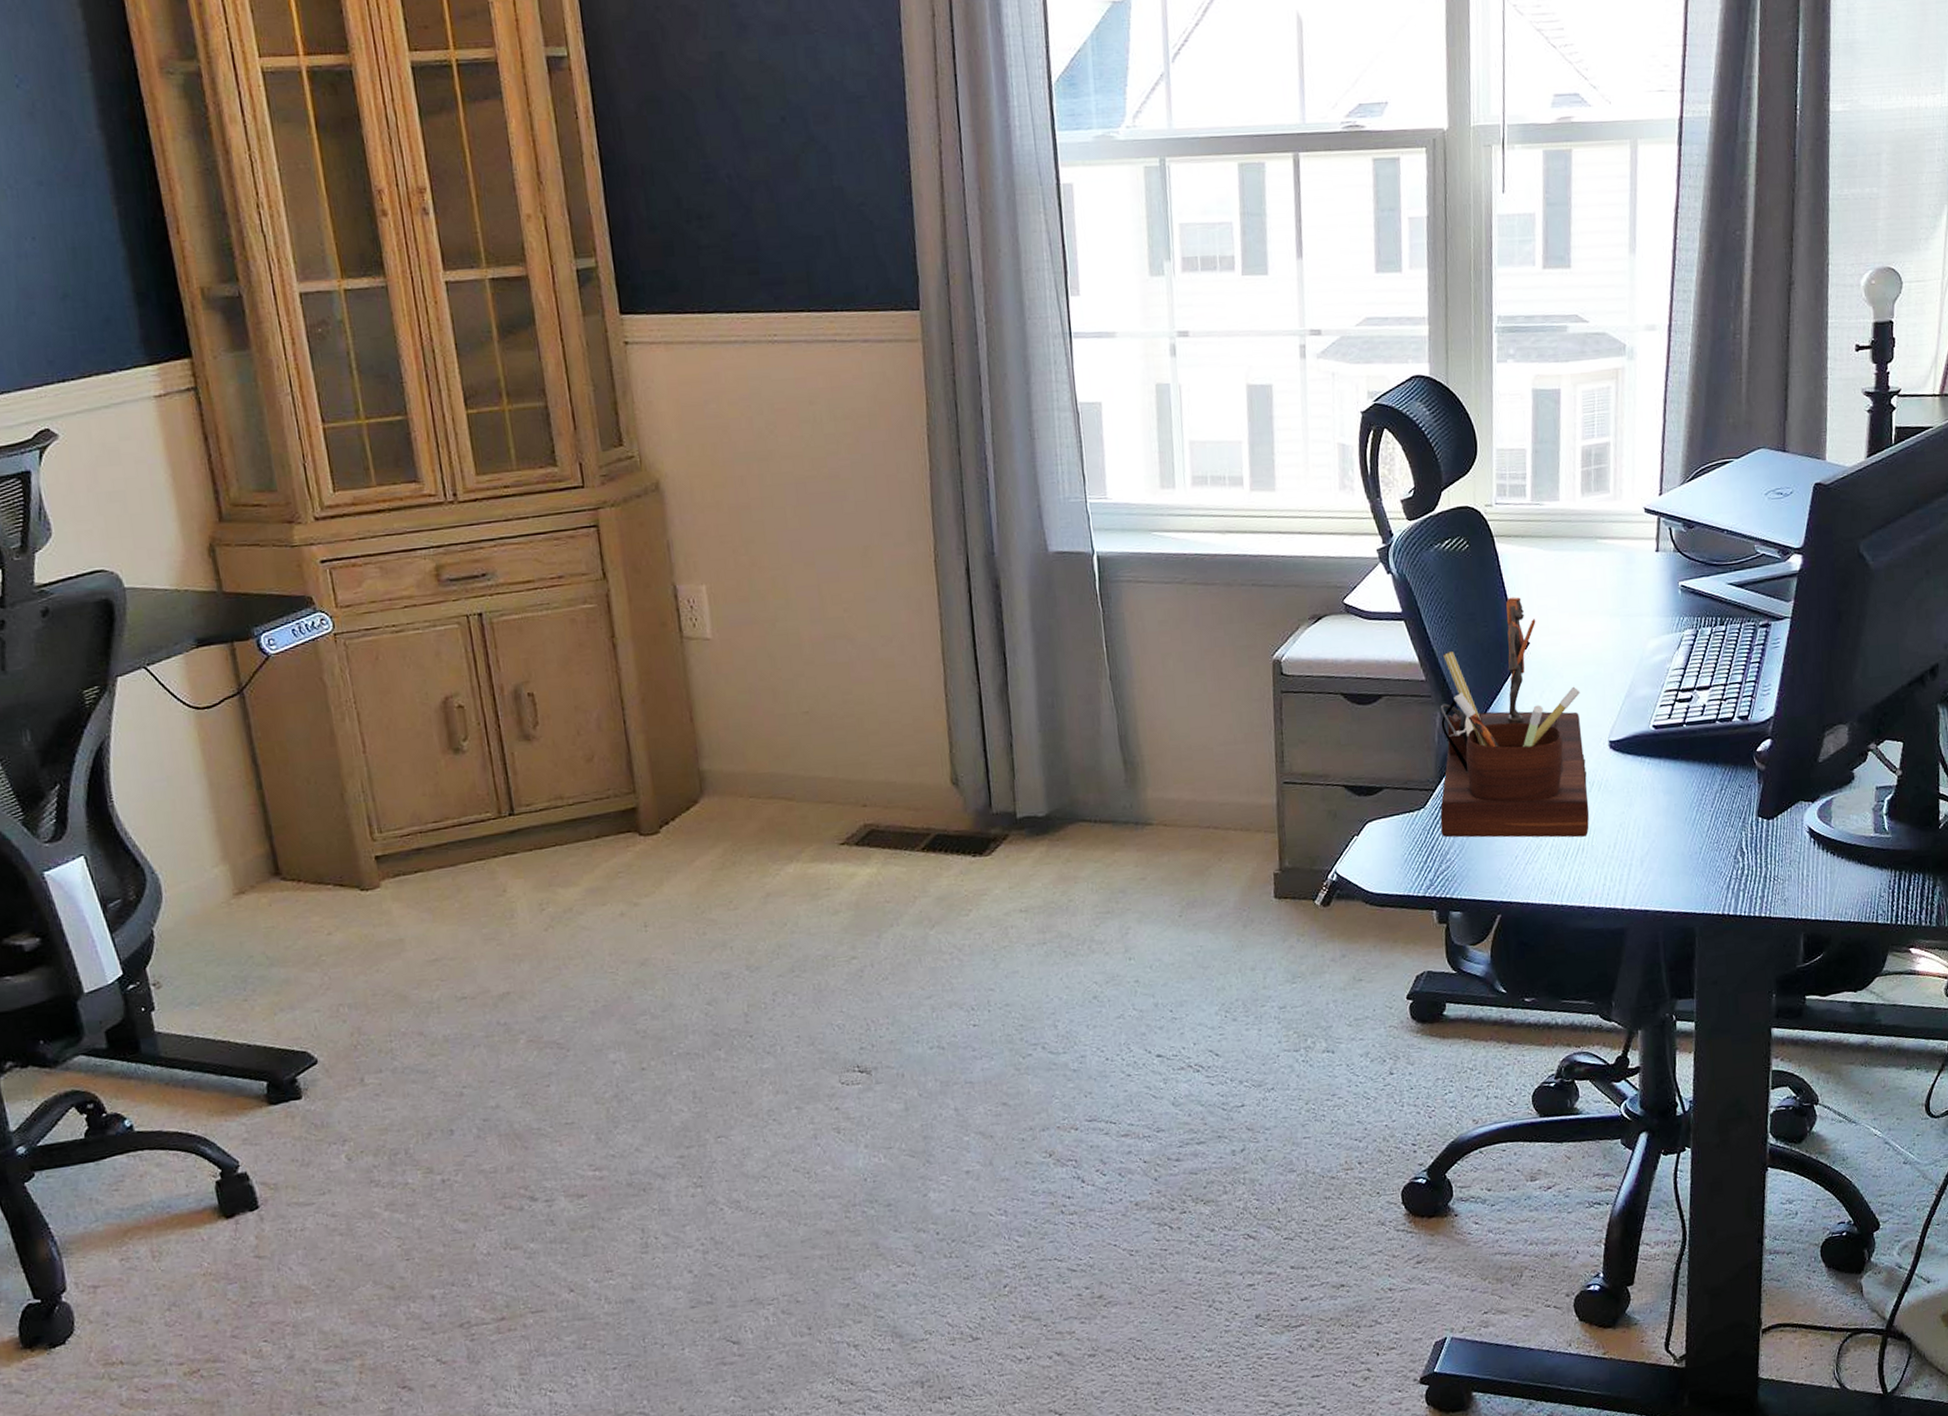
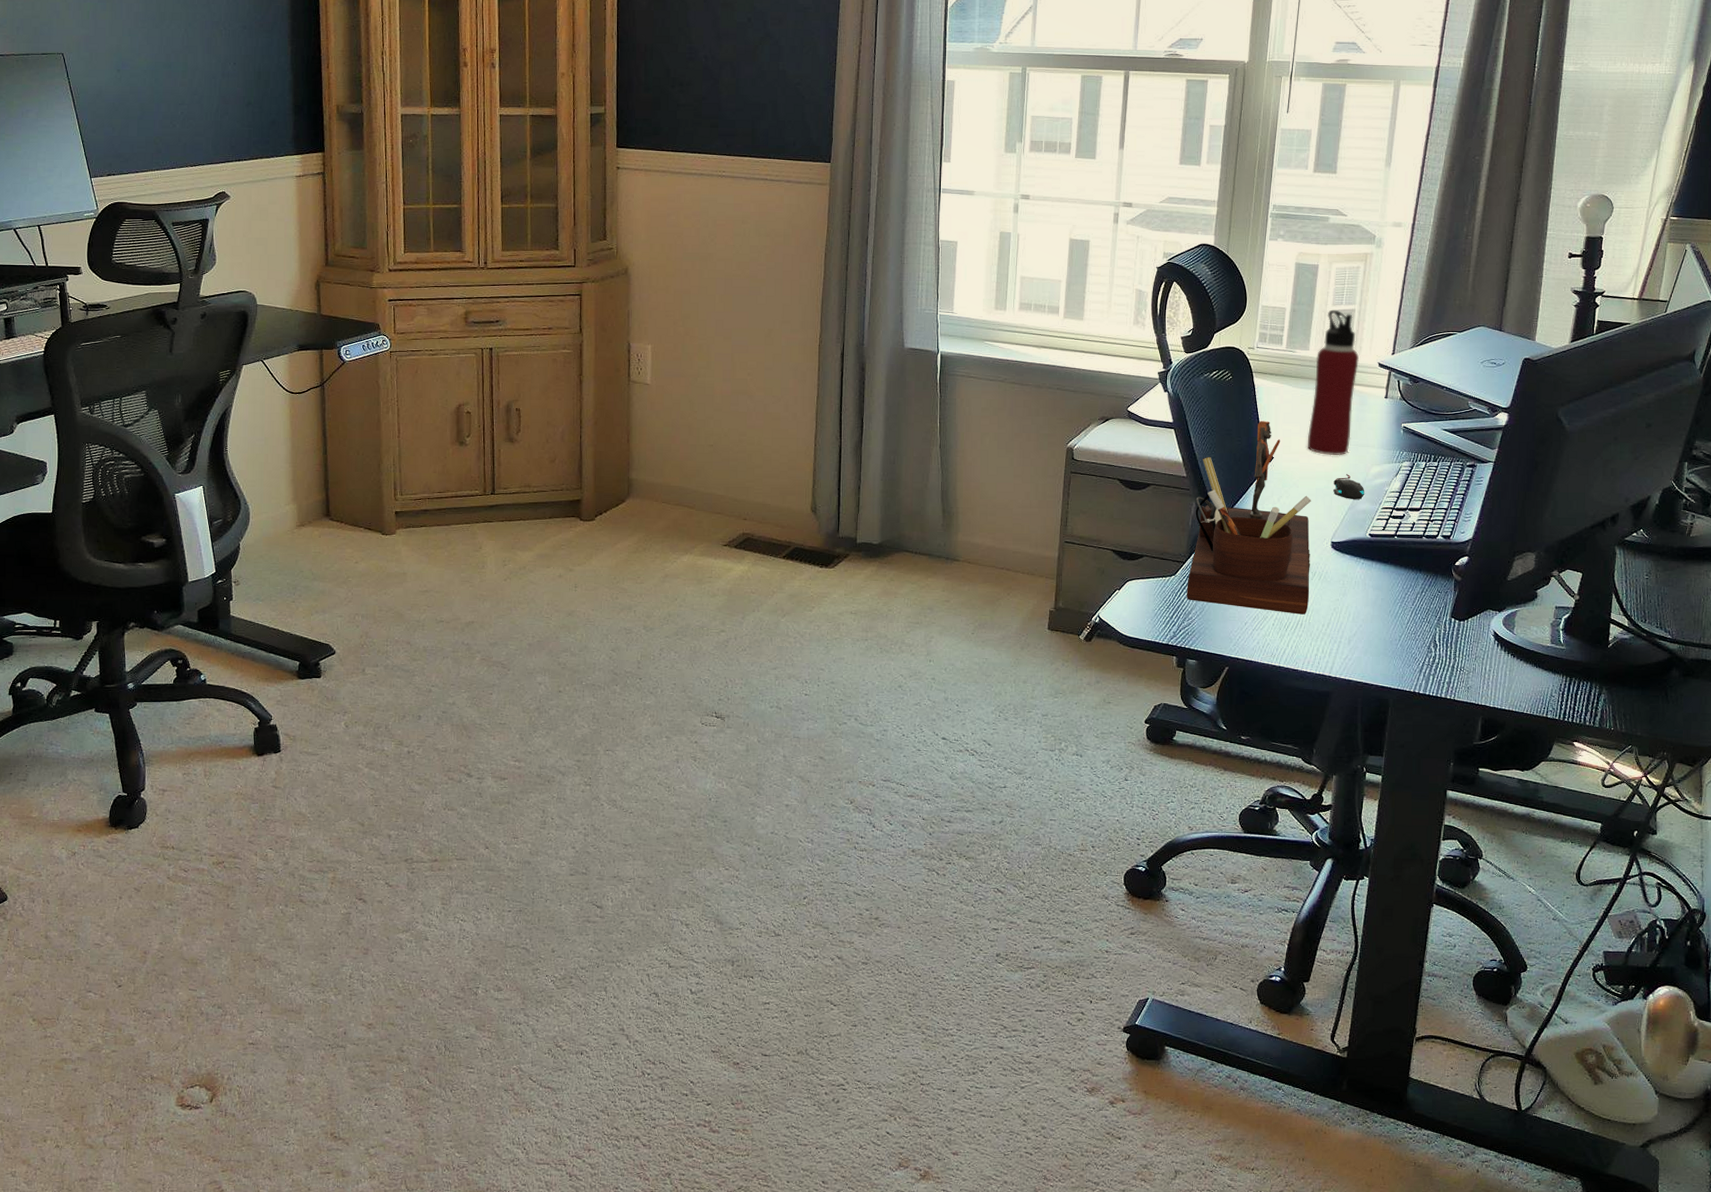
water bottle: none [1568,445,1621,633] -> present [1307,309,1359,456]
mouse: none [1604,653,1643,685] -> present [1333,474,1365,499]

